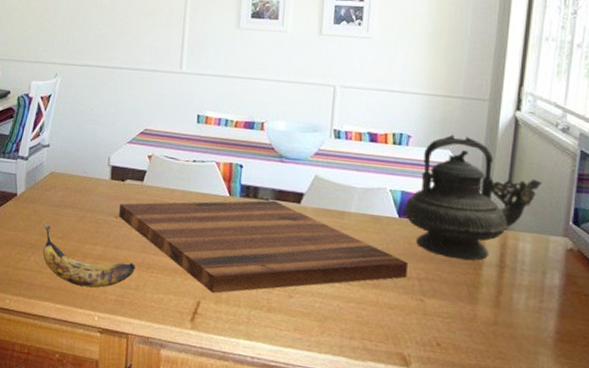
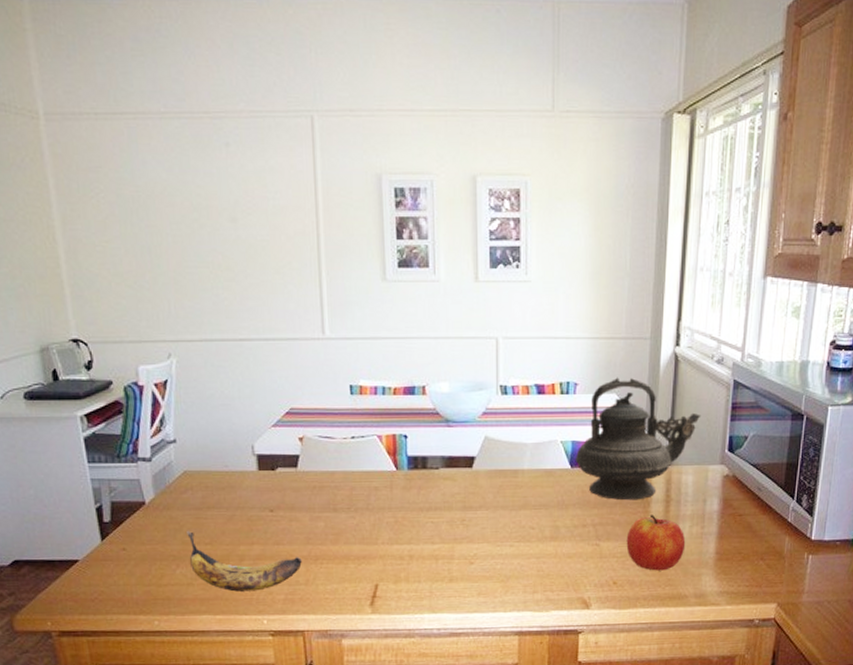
cutting board: present [119,200,408,294] -> none [274,468,582,573]
apple: none [453,278,521,342] -> present [626,515,686,571]

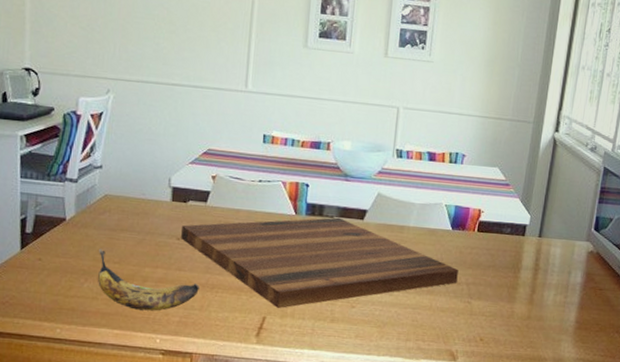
cutting board: none [274,468,582,573] -> present [181,217,459,308]
teapot: present [575,377,701,501] -> none [456,153,573,266]
apple: present [626,515,686,571] -> none [495,280,549,333]

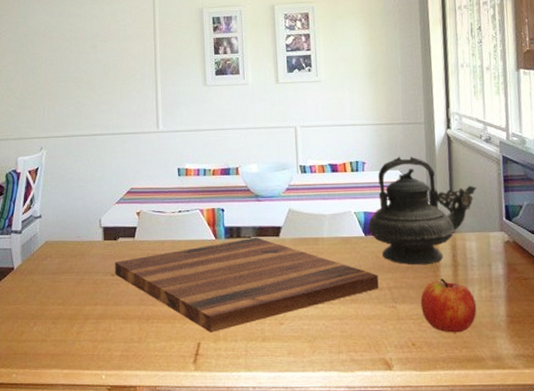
banana: present [97,248,199,311] -> none [44,292,136,348]
teapot: none [456,153,573,266] -> present [367,156,477,265]
apple: none [495,280,549,333] -> present [420,278,477,333]

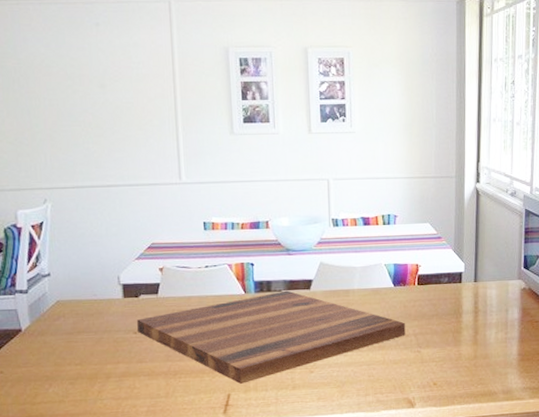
teapot: present [367,156,477,265] -> none [397,209,500,313]
apple: present [420,278,477,333] -> none [443,324,493,372]

